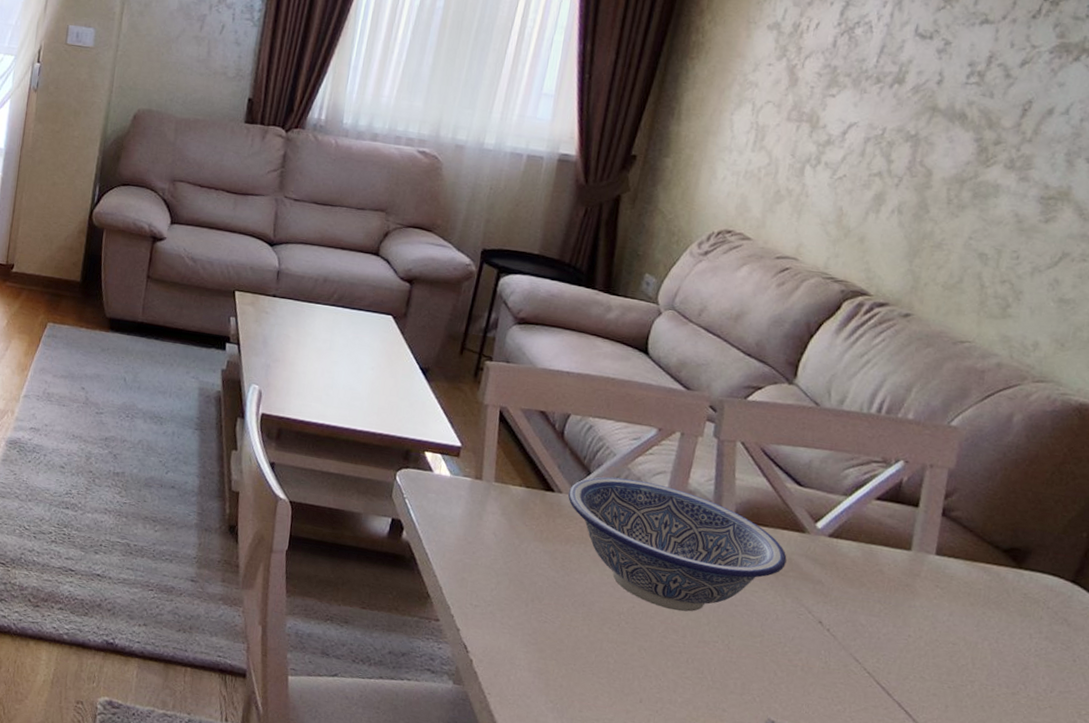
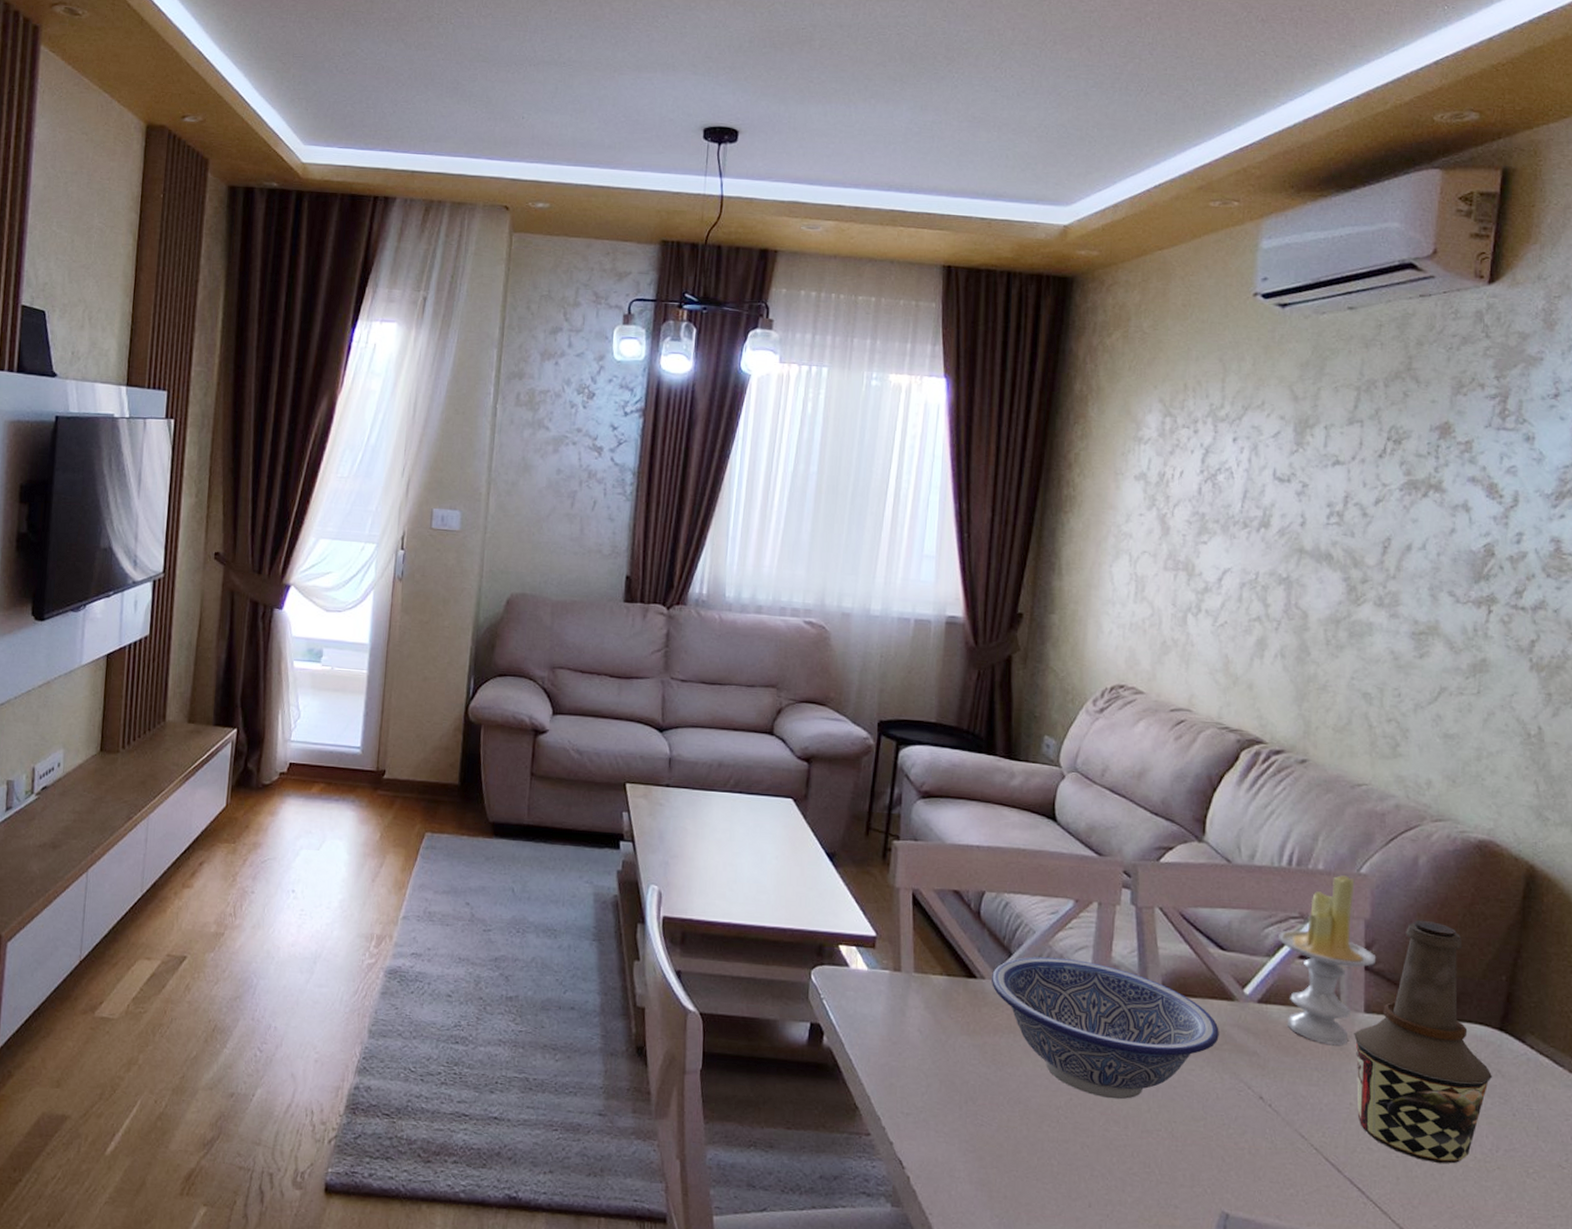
candle: none [855,426,956,582] -> present [1279,875,1377,1046]
bottle: none [914,473,1059,699] -> present [1354,919,1493,1164]

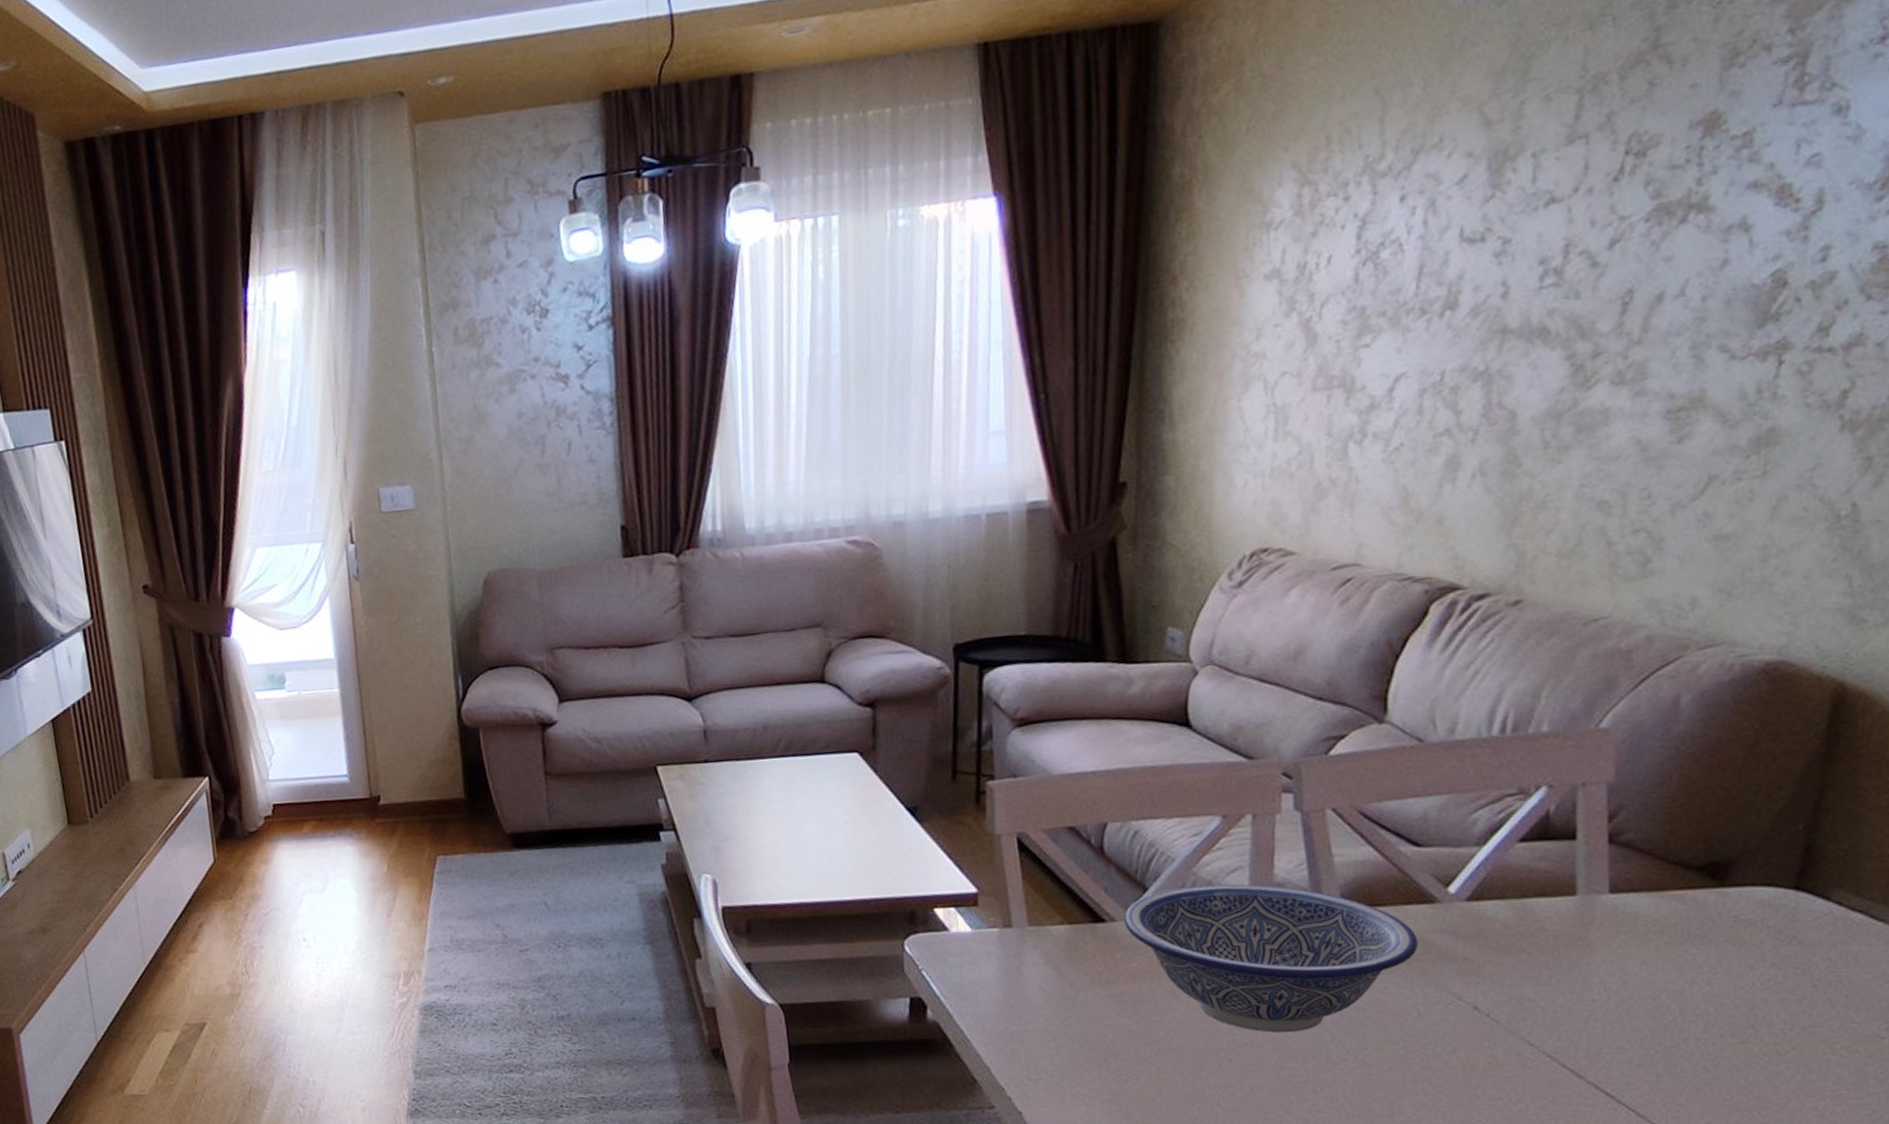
candle: present [1279,875,1377,1046] -> none [1491,734,1624,937]
bottle: present [1354,919,1493,1164] -> none [1596,772,1786,1054]

